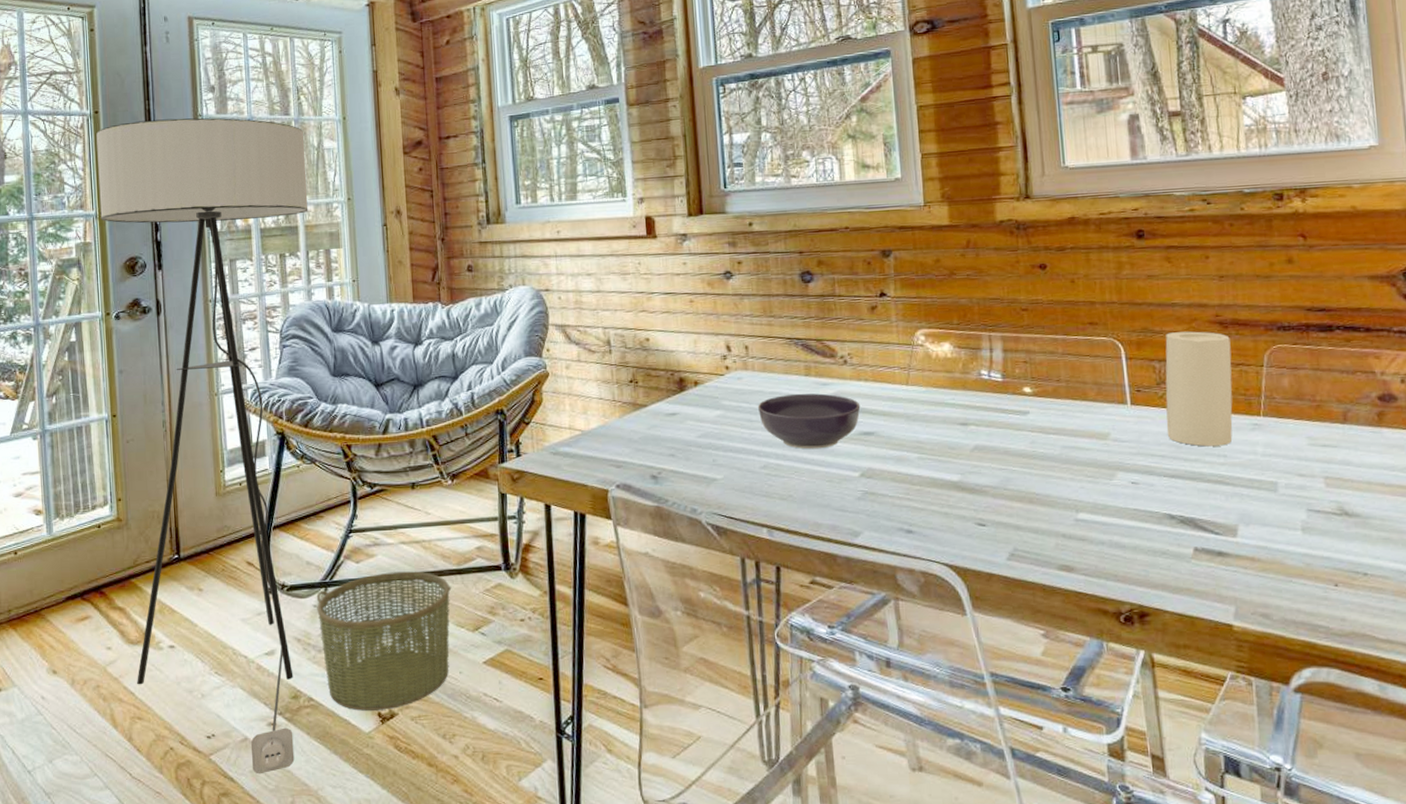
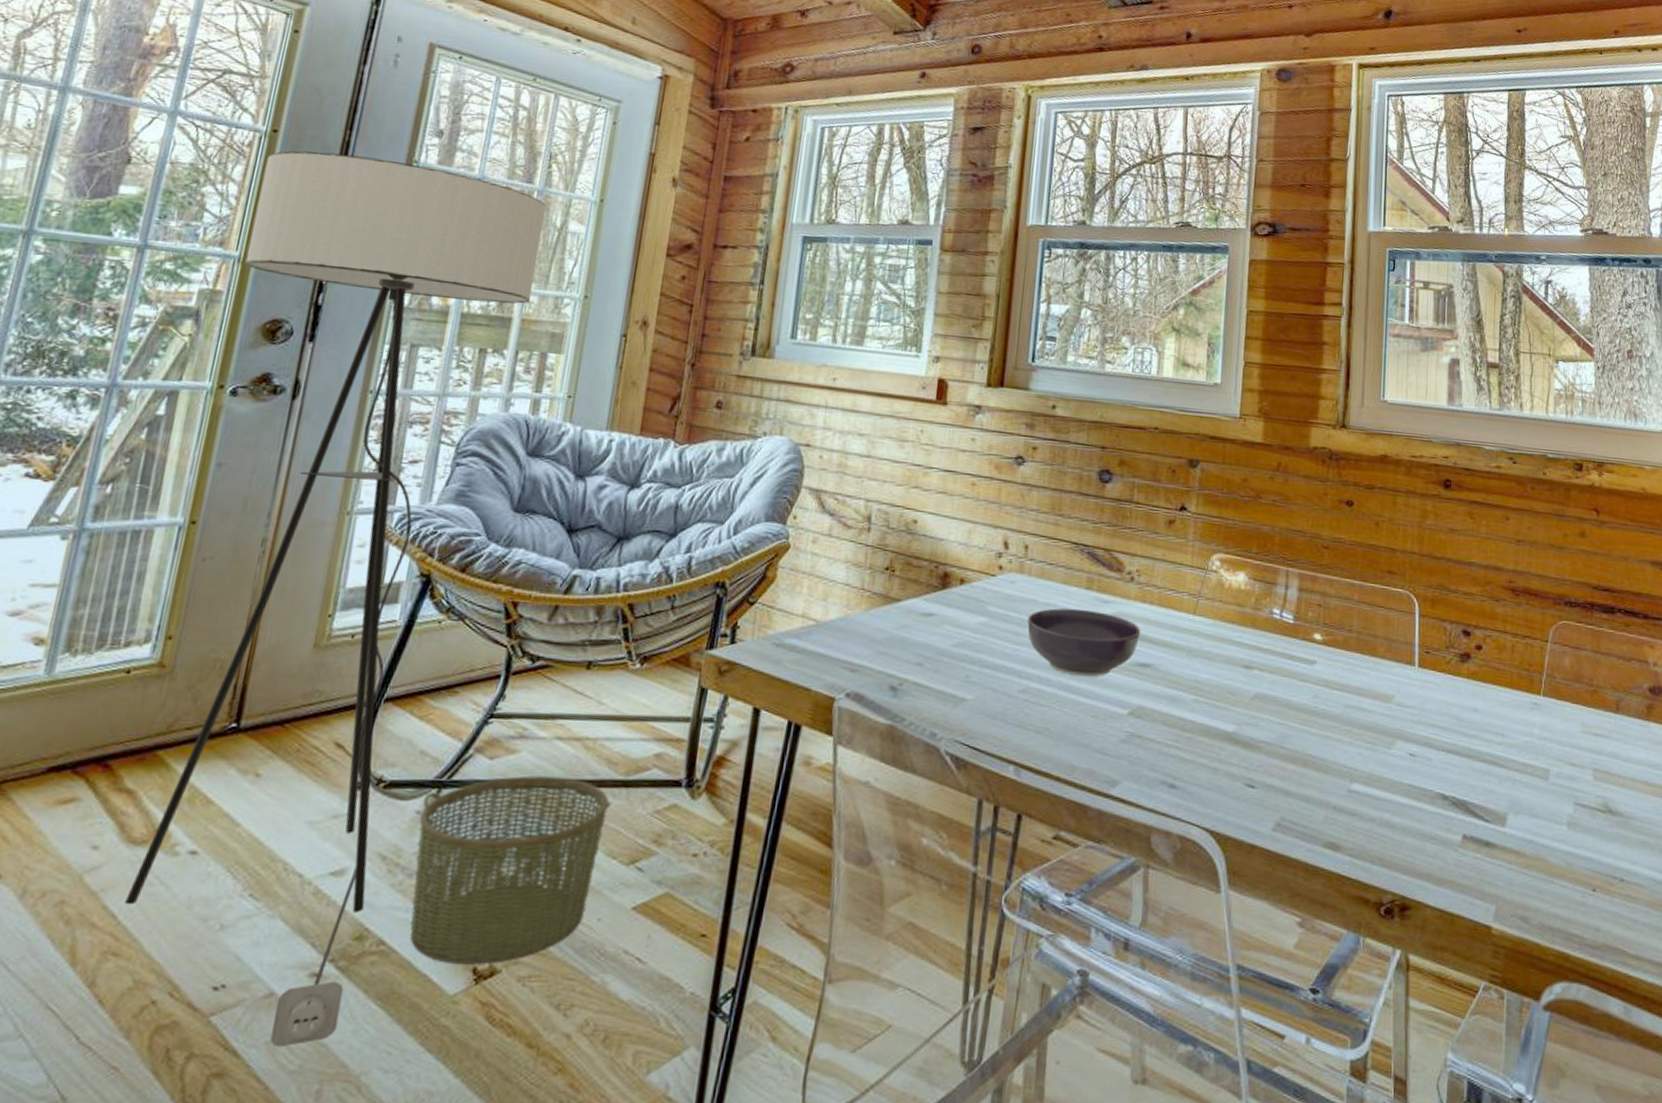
candle: present [1165,331,1233,447] -> none [1450,593,1520,724]

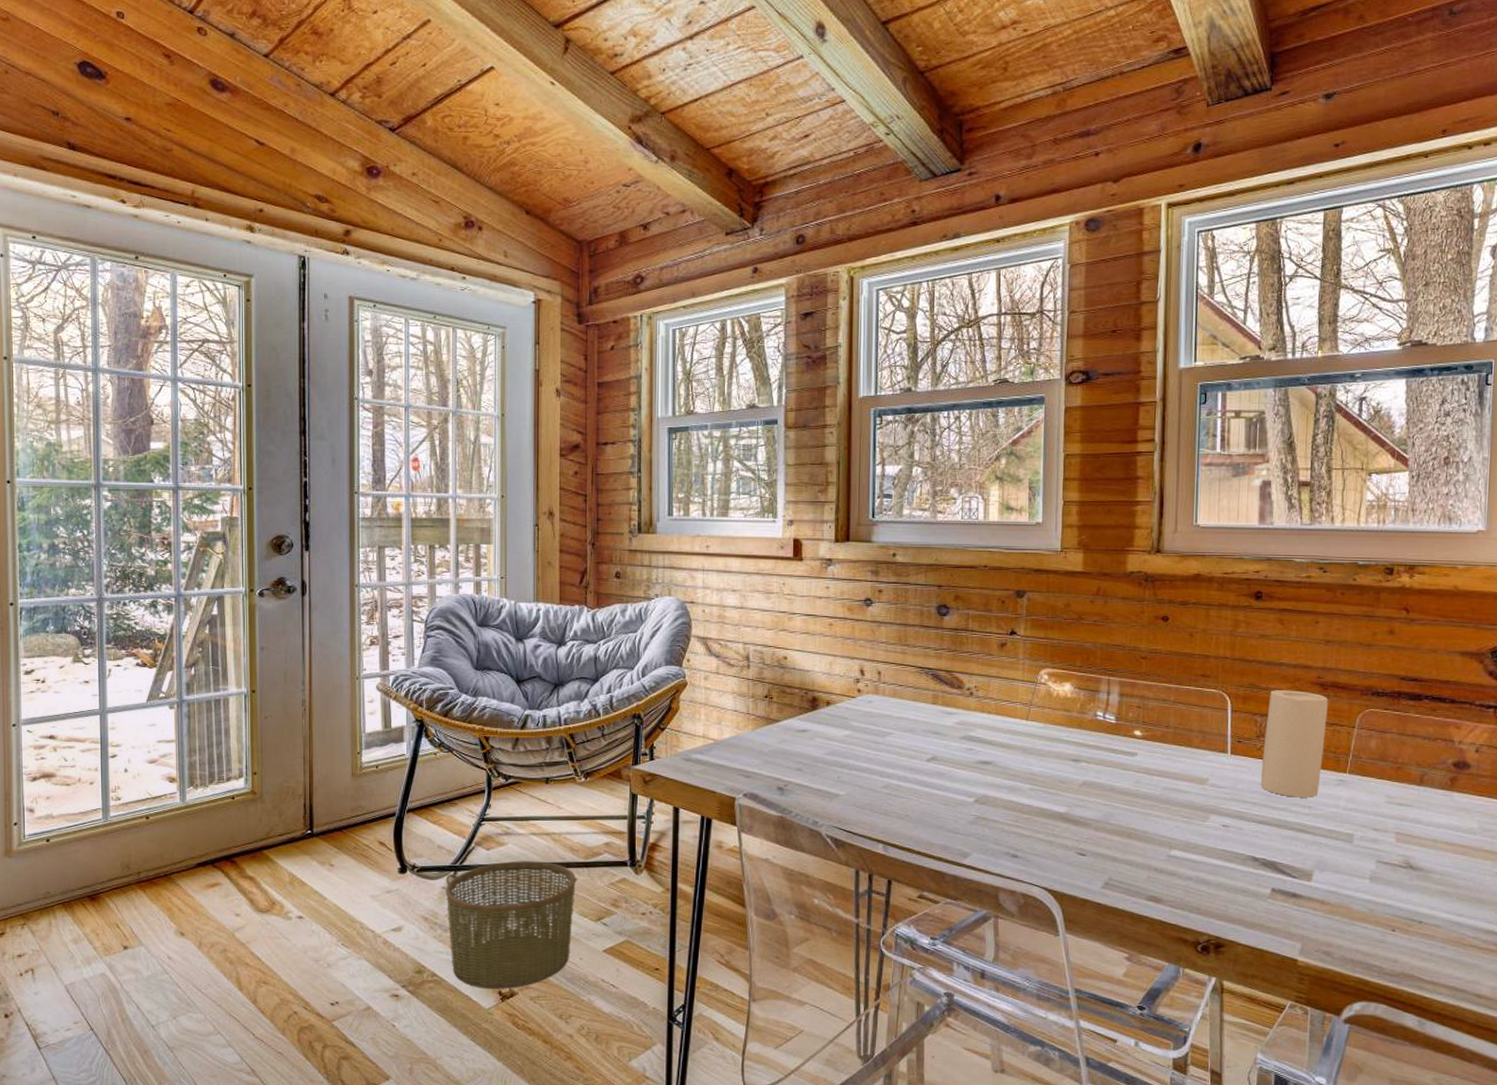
floor lamp: present [125,151,546,1048] -> none [248,399,461,1042]
bowl: present [1027,608,1141,677] -> none [884,720,981,774]
candle: none [1450,593,1520,724] -> present [1260,690,1328,798]

